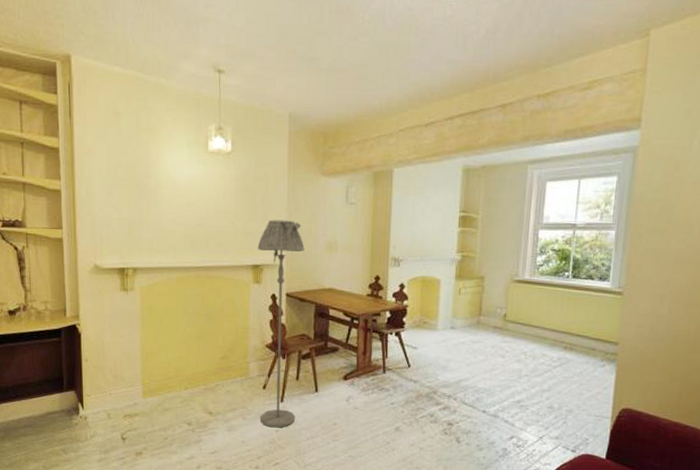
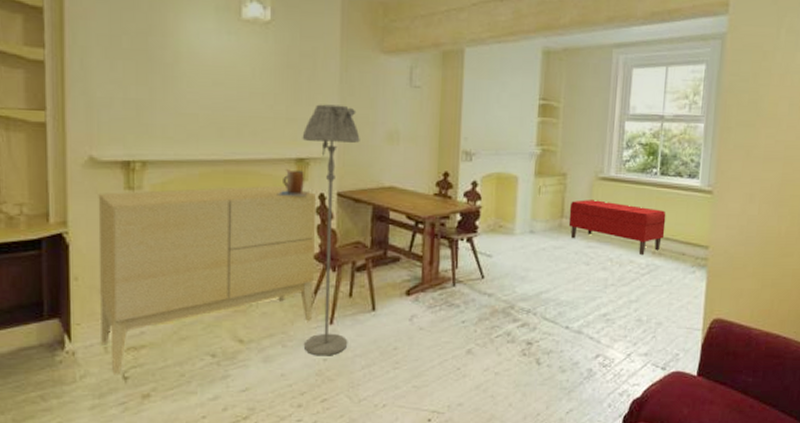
sideboard: none [101,287,268,436] -> present [98,185,316,375]
ceramic jug: none [237,273,264,296] -> present [277,168,310,196]
bench: none [486,300,578,349] -> present [568,199,666,254]

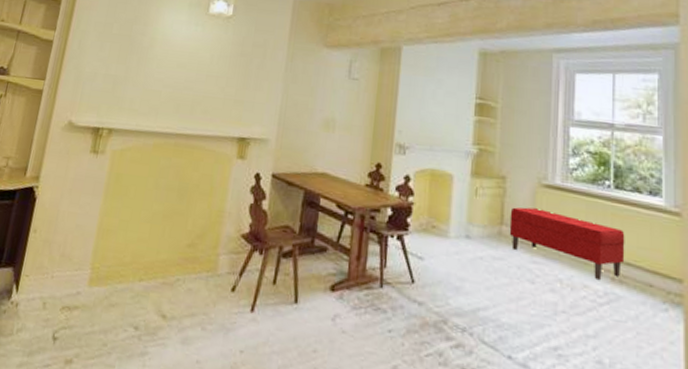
sideboard: present [98,185,316,375] -> none [42,154,252,334]
ceramic jug: present [277,168,310,196] -> none [217,145,247,175]
floor lamp: present [302,104,360,356] -> none [223,89,299,348]

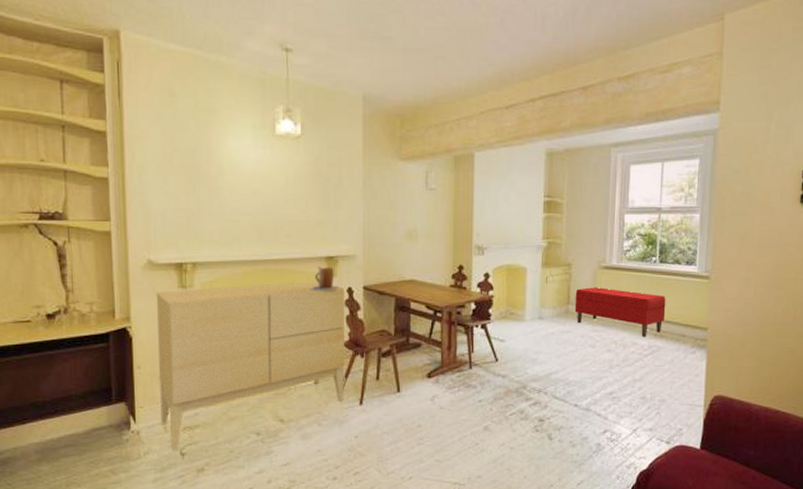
sideboard: none [42,154,252,334] -> present [156,281,344,452]
ceramic jug: none [217,145,247,175] -> present [310,265,339,290]

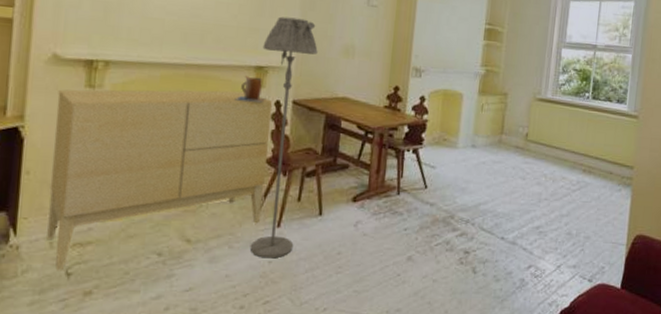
floor lamp: none [331,207,382,434] -> present [251,16,318,259]
bench: present [574,287,666,337] -> none [507,118,597,172]

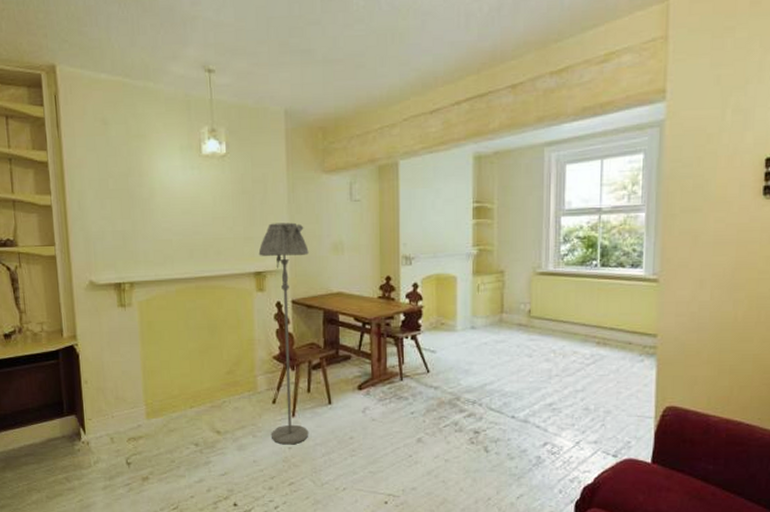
sideboard: present [47,89,272,271] -> none [98,296,277,461]
ceramic jug: present [234,74,266,103] -> none [240,281,268,305]

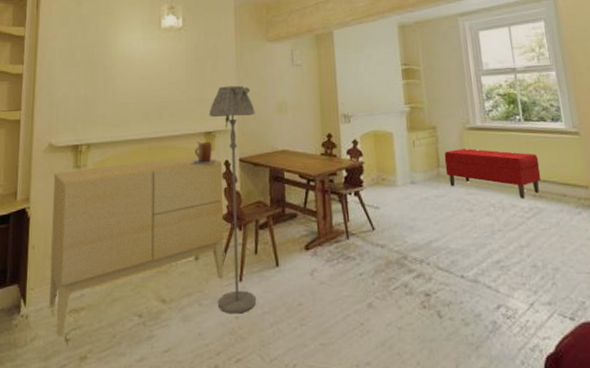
sideboard: none [98,296,277,461] -> present [49,156,224,338]
ceramic jug: none [240,281,268,305] -> present [190,141,217,165]
bench: none [509,294,609,345] -> present [444,148,542,198]

